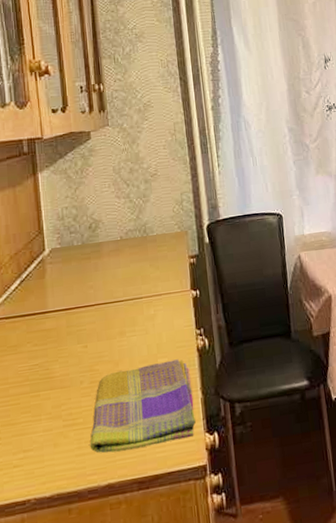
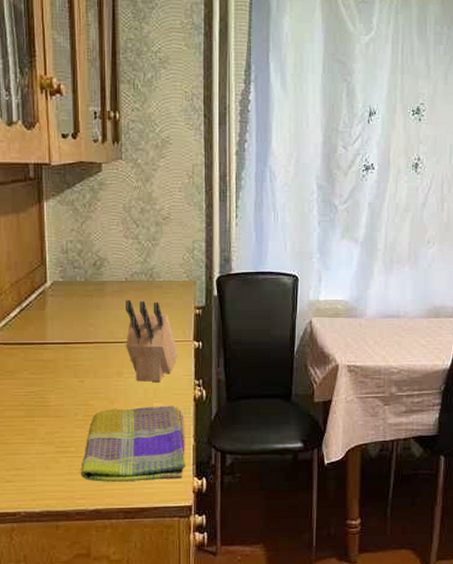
knife block: none [122,256,177,339] -> present [126,299,178,382]

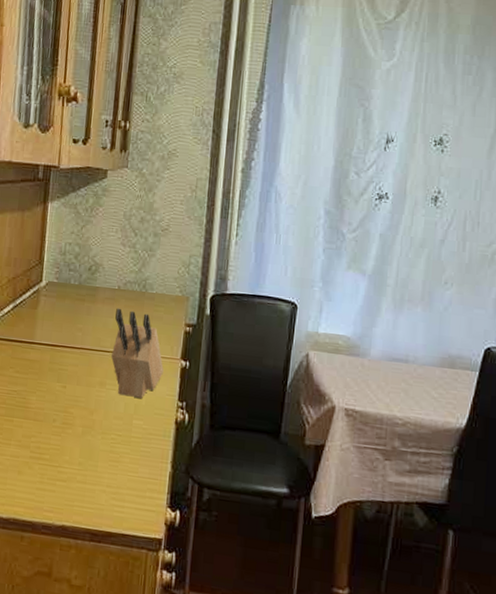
dish towel: present [80,406,185,482] -> none [51,419,164,508]

